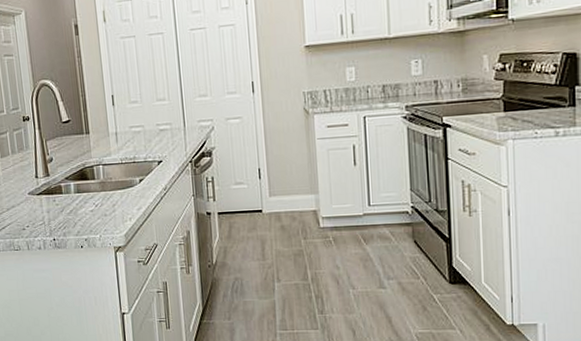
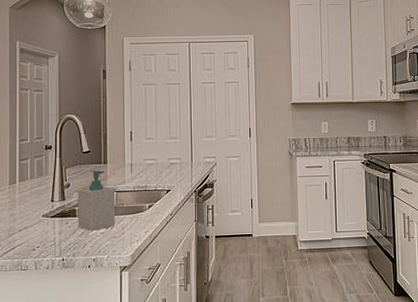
soap bottle: none [61,141,105,208] -> present [77,169,116,231]

